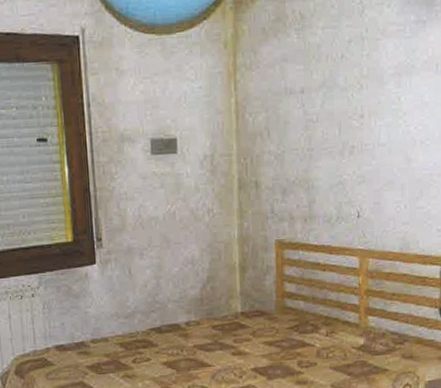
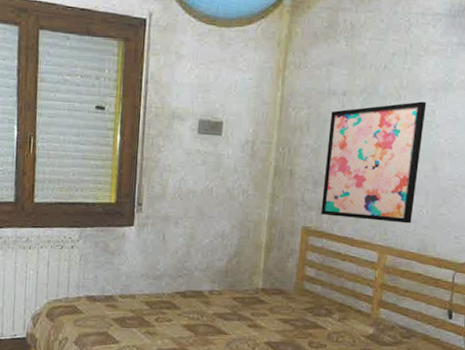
wall art: none [291,89,391,225] -> present [321,101,427,224]

